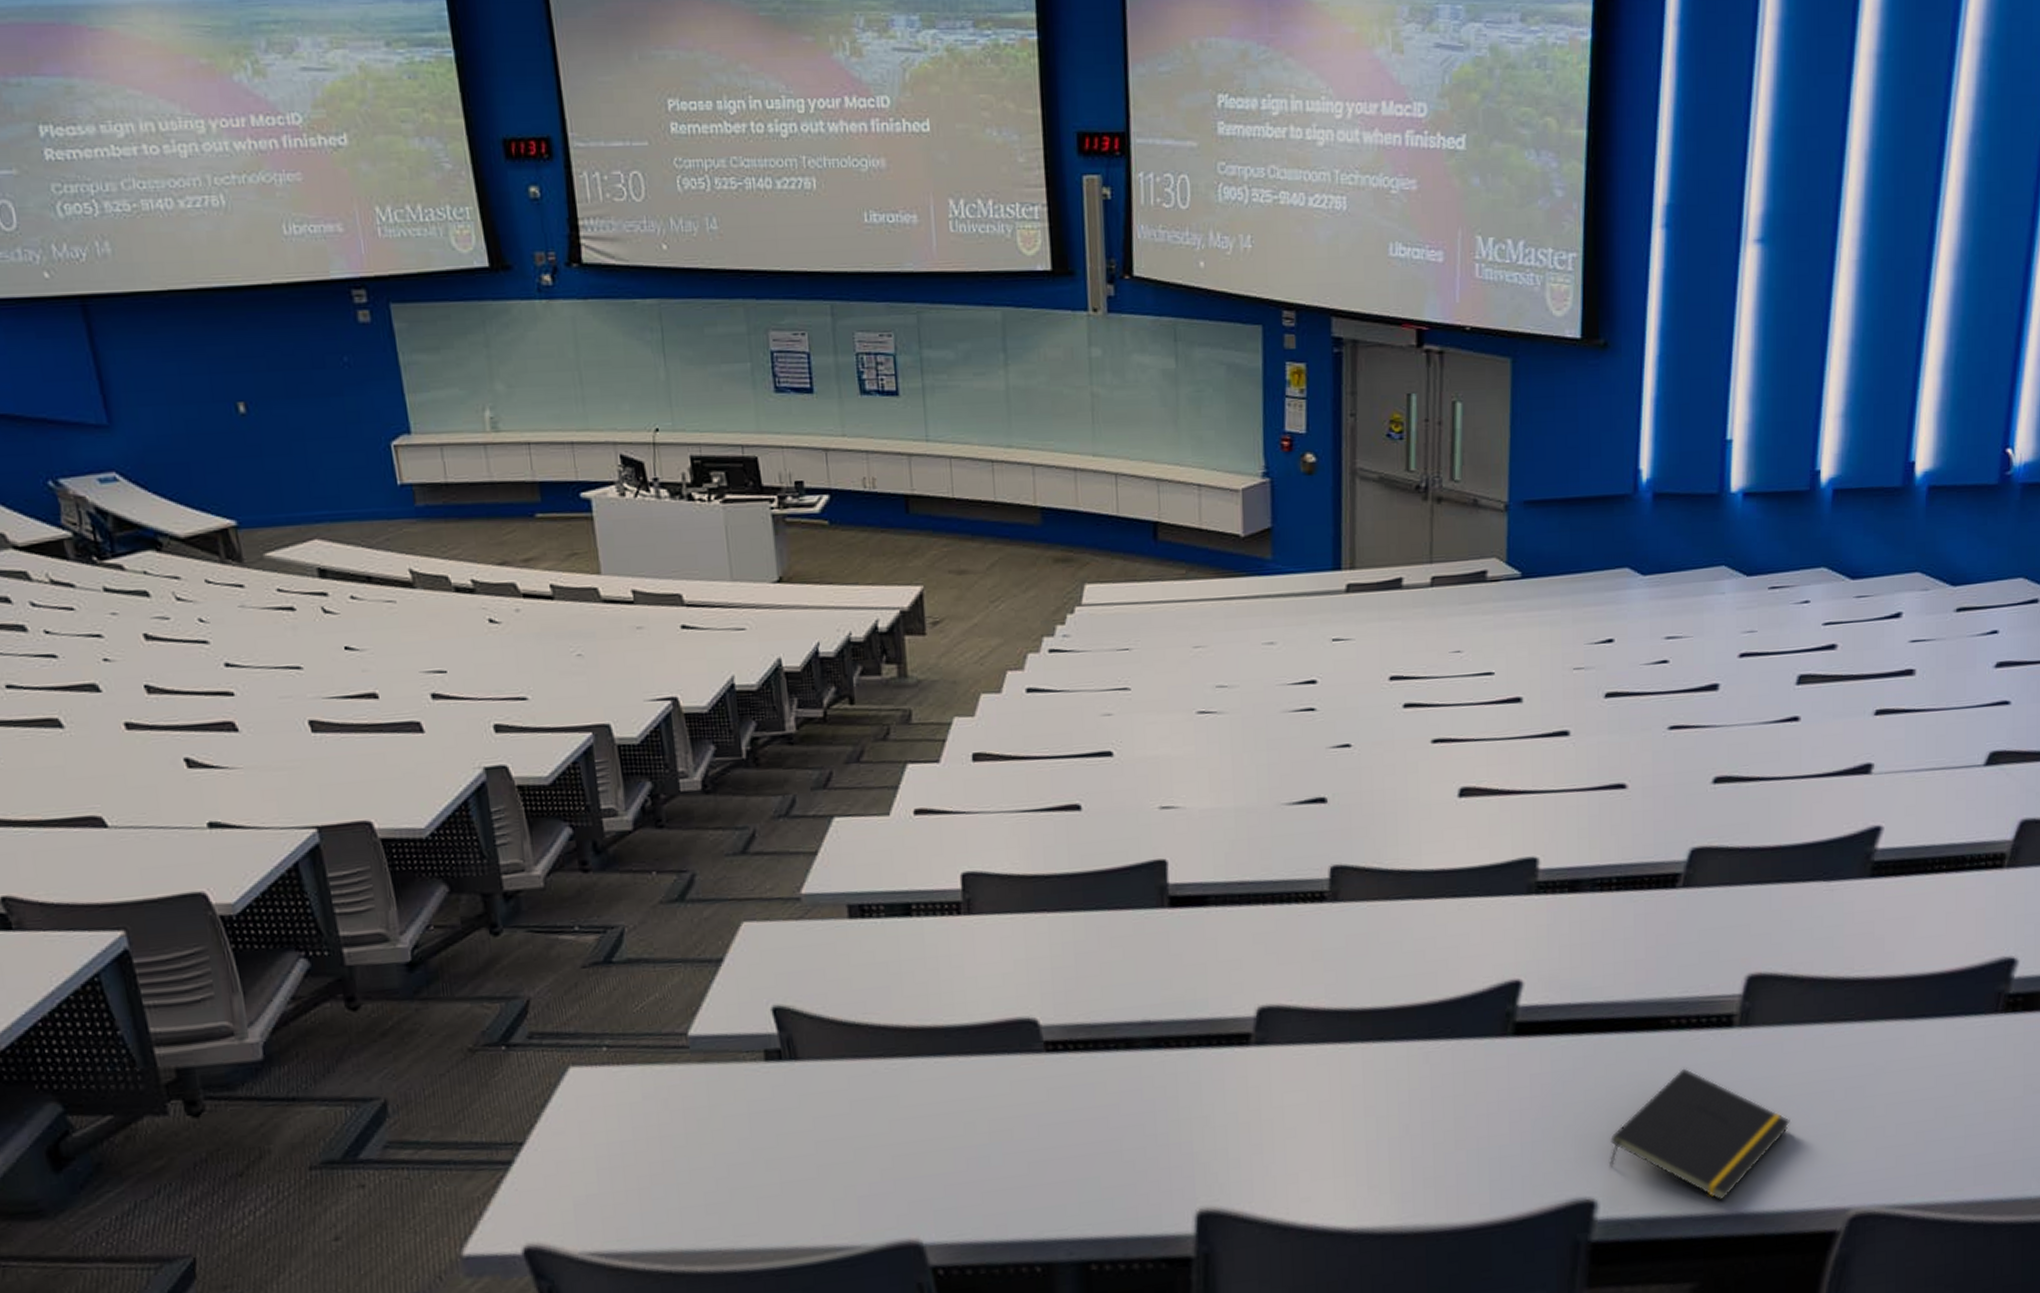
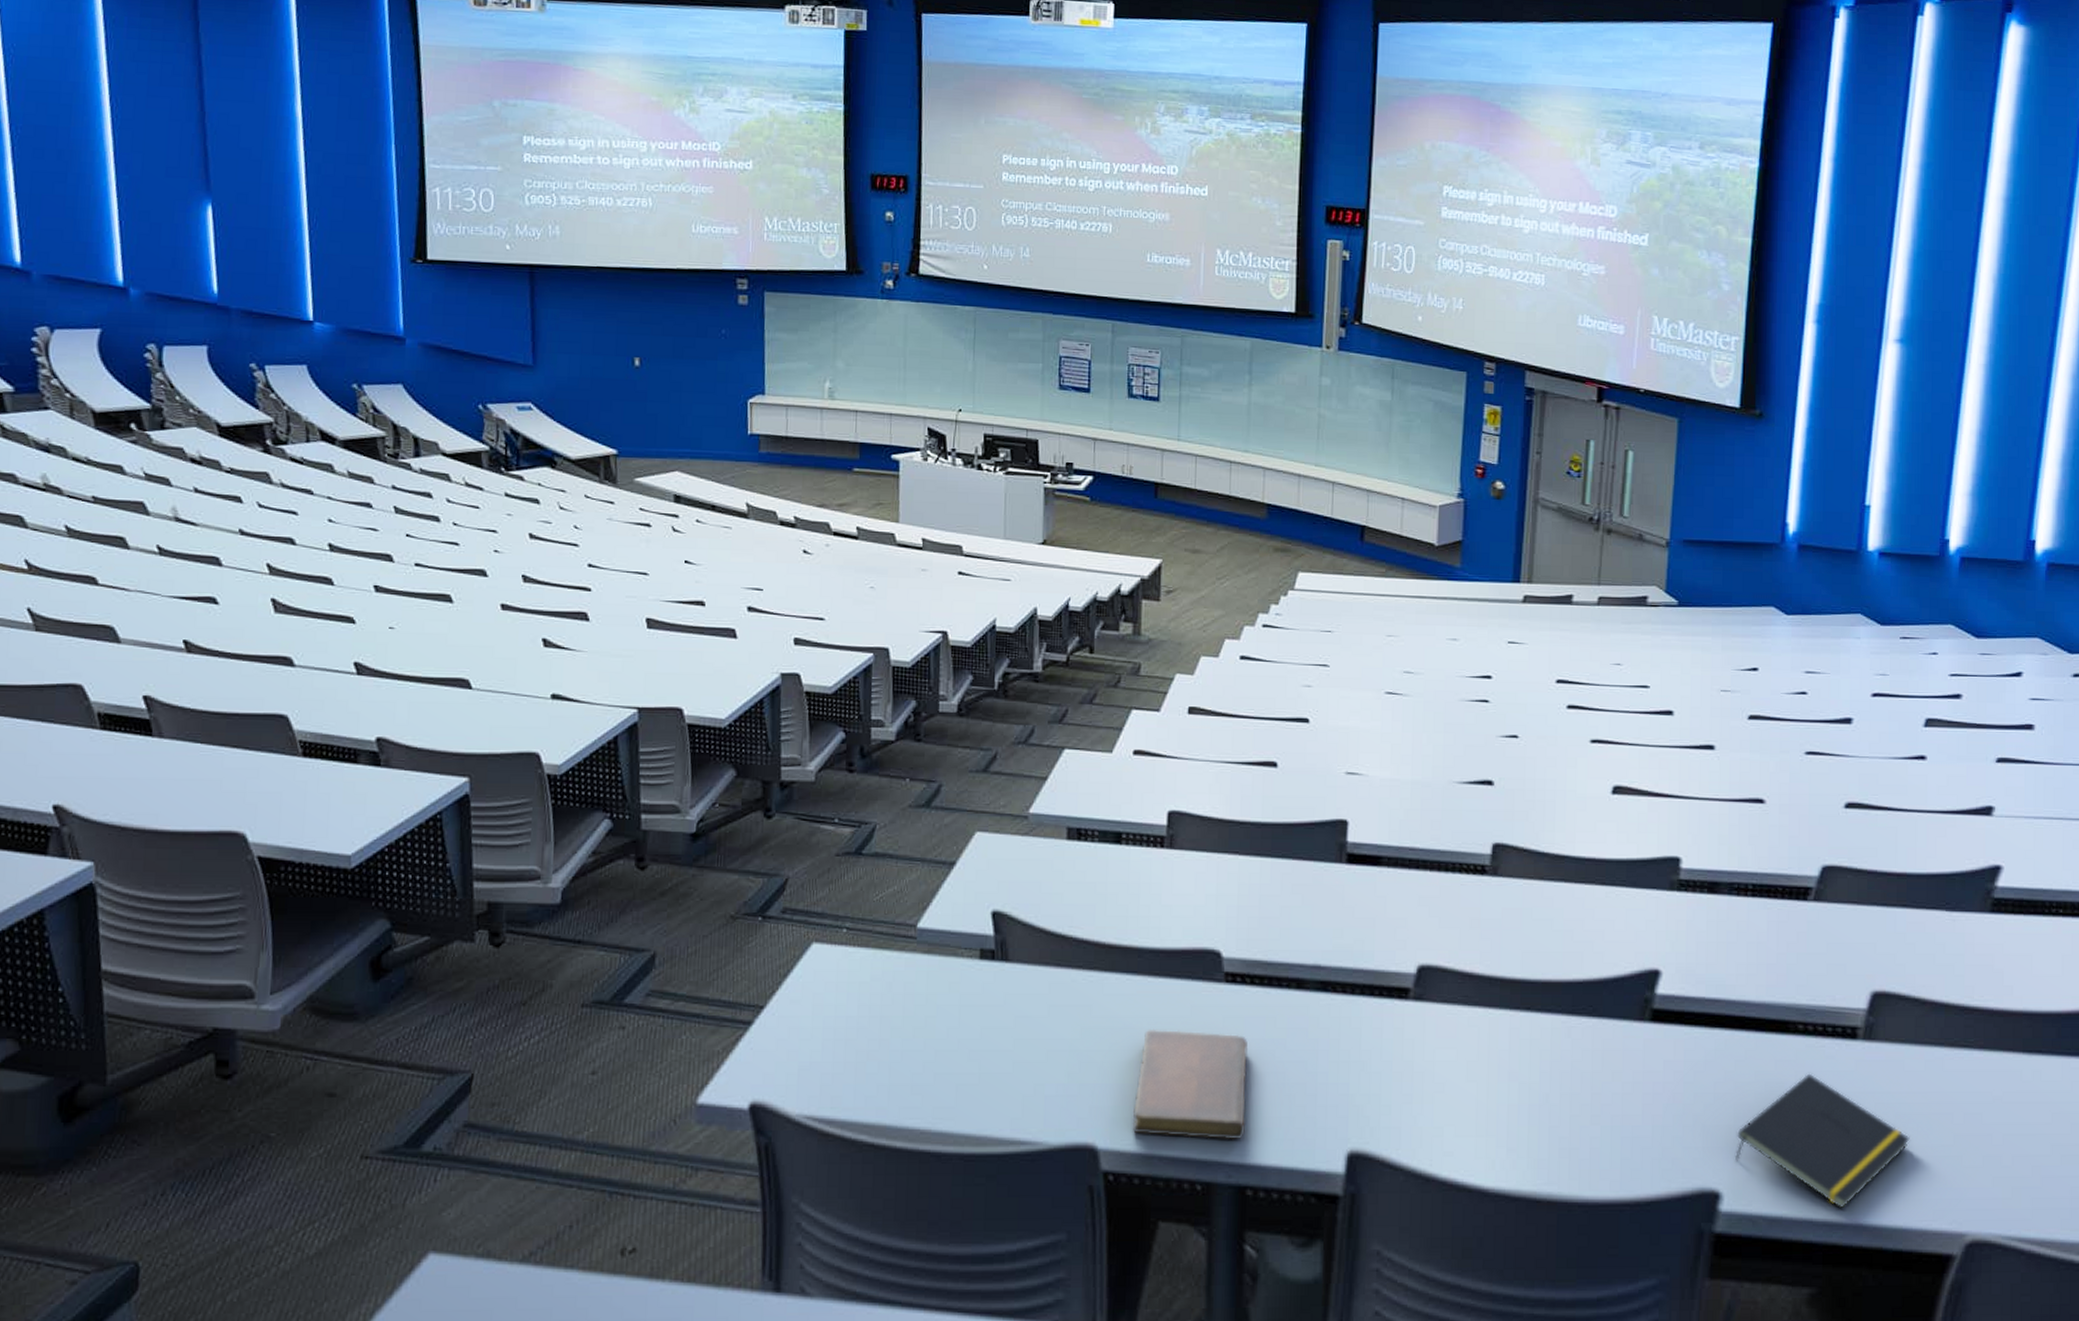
notebook: none [958,1105,1084,1223] -> present [1132,1029,1248,1140]

